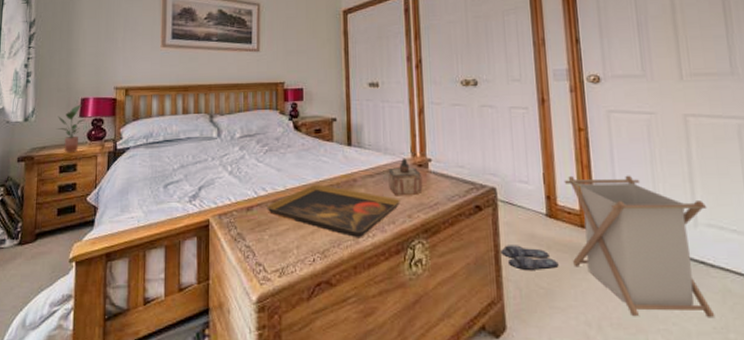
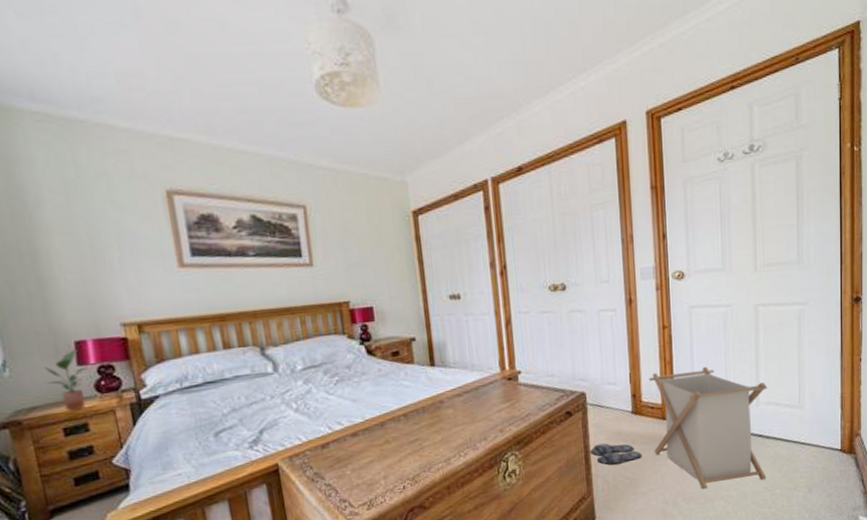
decorative tray: present [267,184,400,238] -> none [345,410,491,460]
decorative box: present [388,158,423,196] -> none [476,372,514,413]

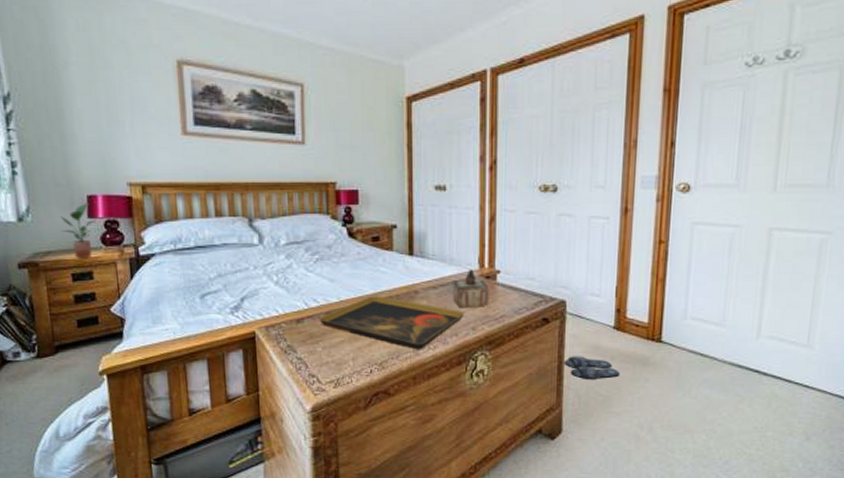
decorative tray: none [345,410,491,460] -> present [319,296,464,350]
decorative box: none [476,372,514,413] -> present [453,269,489,309]
laundry basket: present [648,366,768,489] -> none [634,289,773,418]

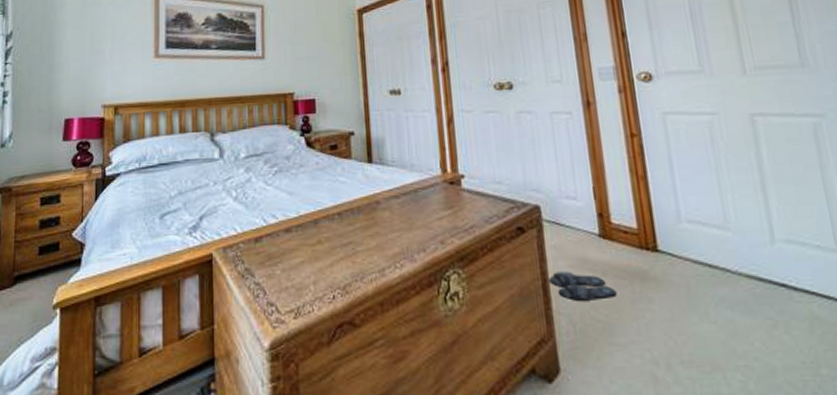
potted plant: present [60,203,97,259] -> none [37,126,70,182]
decorative tray: present [319,296,464,350] -> none [278,208,431,270]
decorative box: present [453,269,489,309] -> none [415,174,456,220]

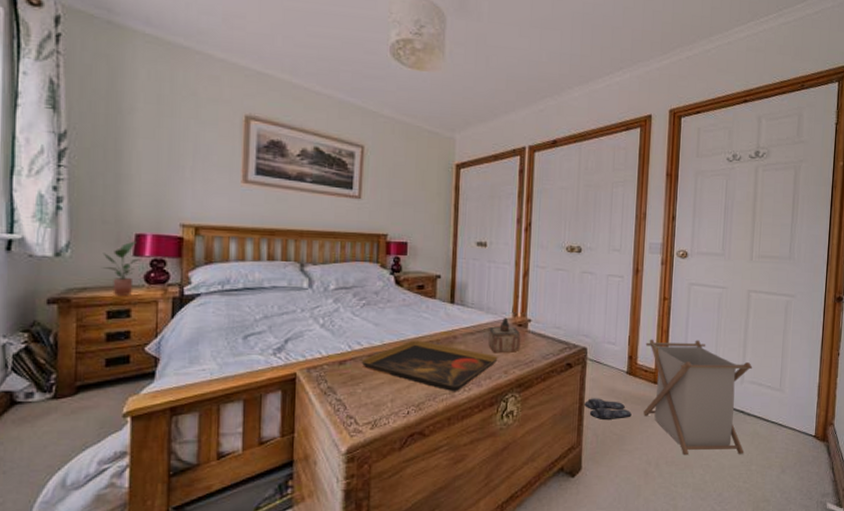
potted plant: none [37,126,70,182] -> present [102,241,142,297]
decorative tray: none [278,208,431,270] -> present [361,340,498,392]
decorative box: none [415,174,456,220] -> present [488,317,521,354]
laundry basket: none [617,186,803,350] -> present [644,339,753,455]

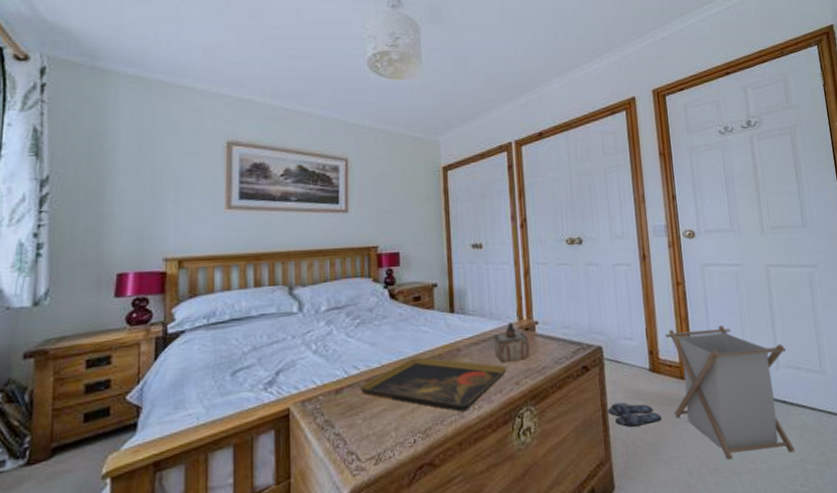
potted plant: present [102,241,142,297] -> none [82,281,124,343]

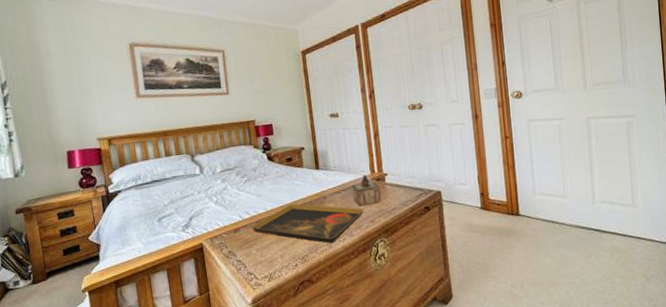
slippers: present [608,402,662,427] -> none [446,233,491,252]
laundry basket: present [664,325,795,459] -> none [494,170,606,275]

